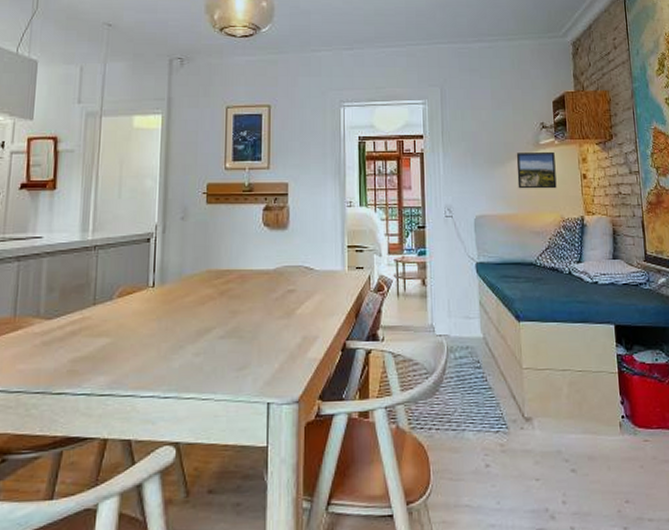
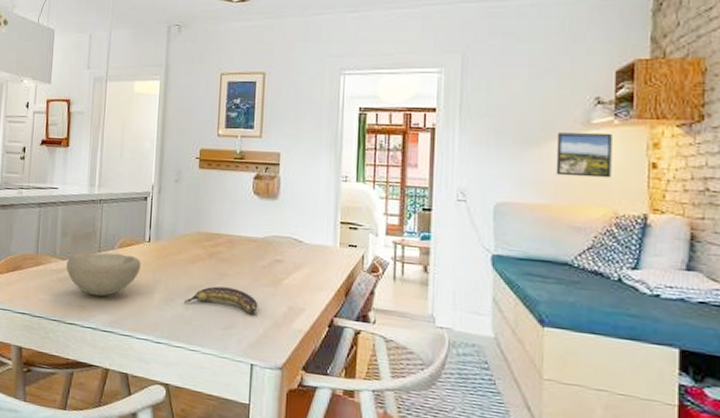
bowl: none [52,304,144,356] -> present [65,252,141,297]
banana: none [193,325,272,351] -> present [183,286,258,315]

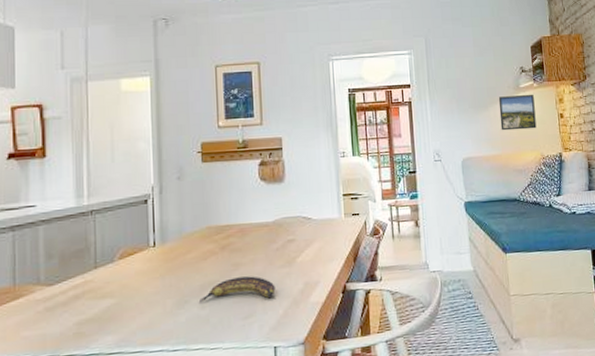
bowl: present [65,252,141,297] -> none [54,265,147,318]

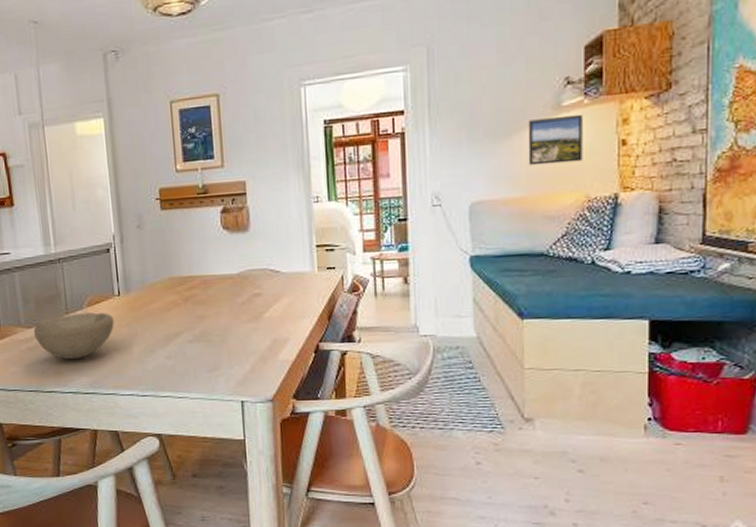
bowl: none [54,265,147,318] -> present [33,312,114,360]
banana: present [198,276,276,304] -> none [164,329,242,353]

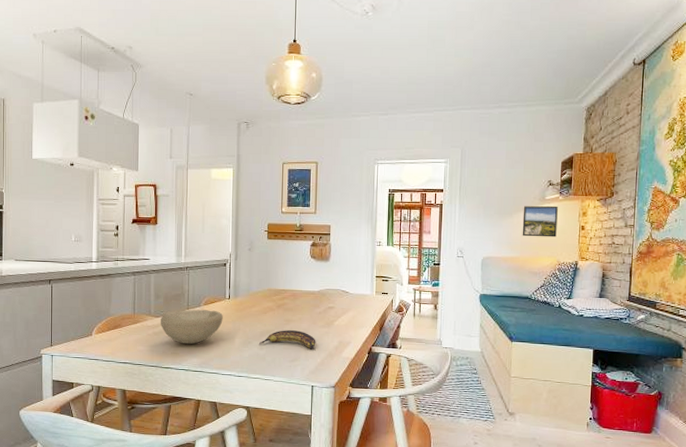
banana: none [164,329,242,353] -> present [258,330,316,350]

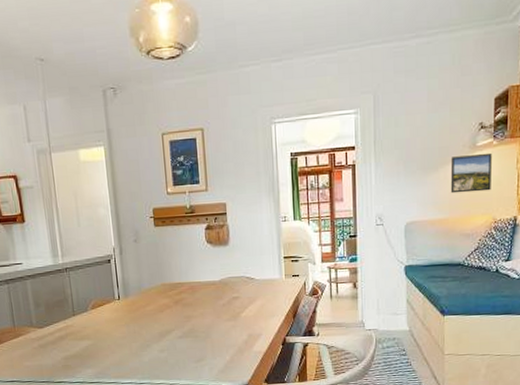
bowl: present [160,309,223,345] -> none [44,314,115,355]
banana: present [258,330,316,350] -> none [158,327,223,348]

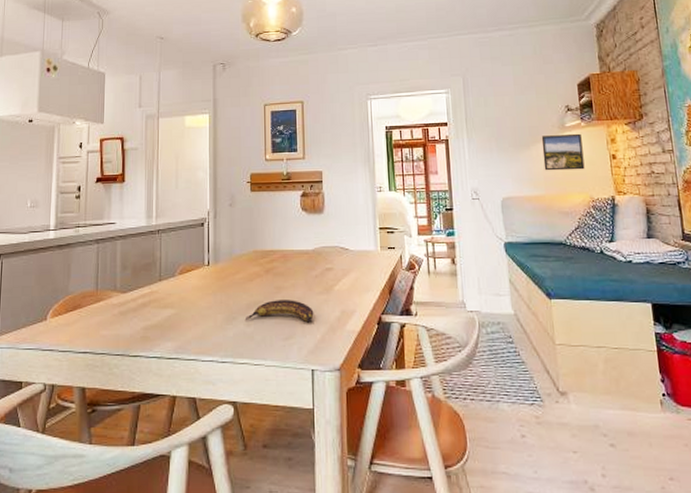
banana: none [158,327,223,348] -> present [244,300,314,323]

